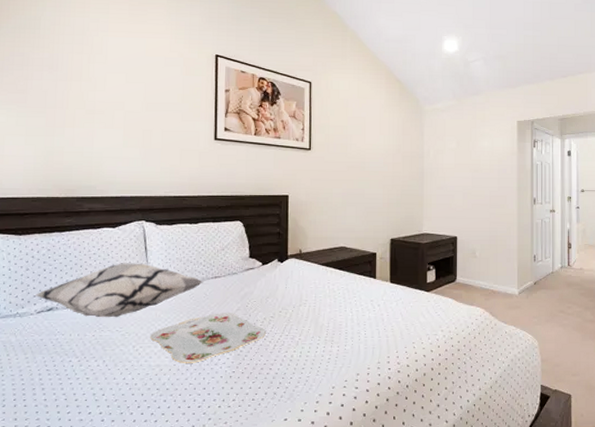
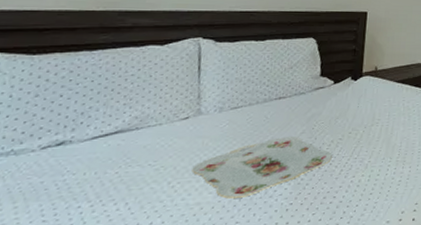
decorative pillow: present [34,263,204,318] -> none [41,84,266,150]

